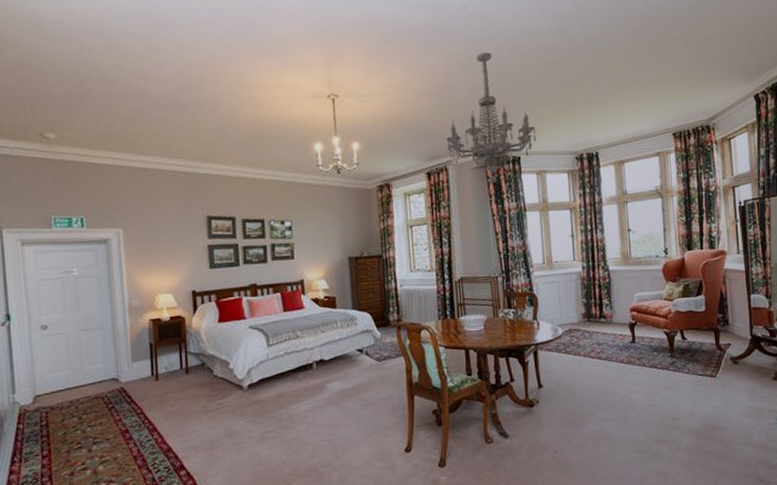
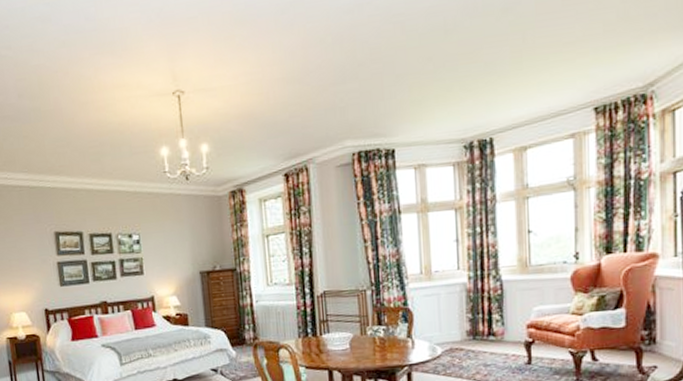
chandelier: present [446,52,537,183] -> none [306,24,415,183]

